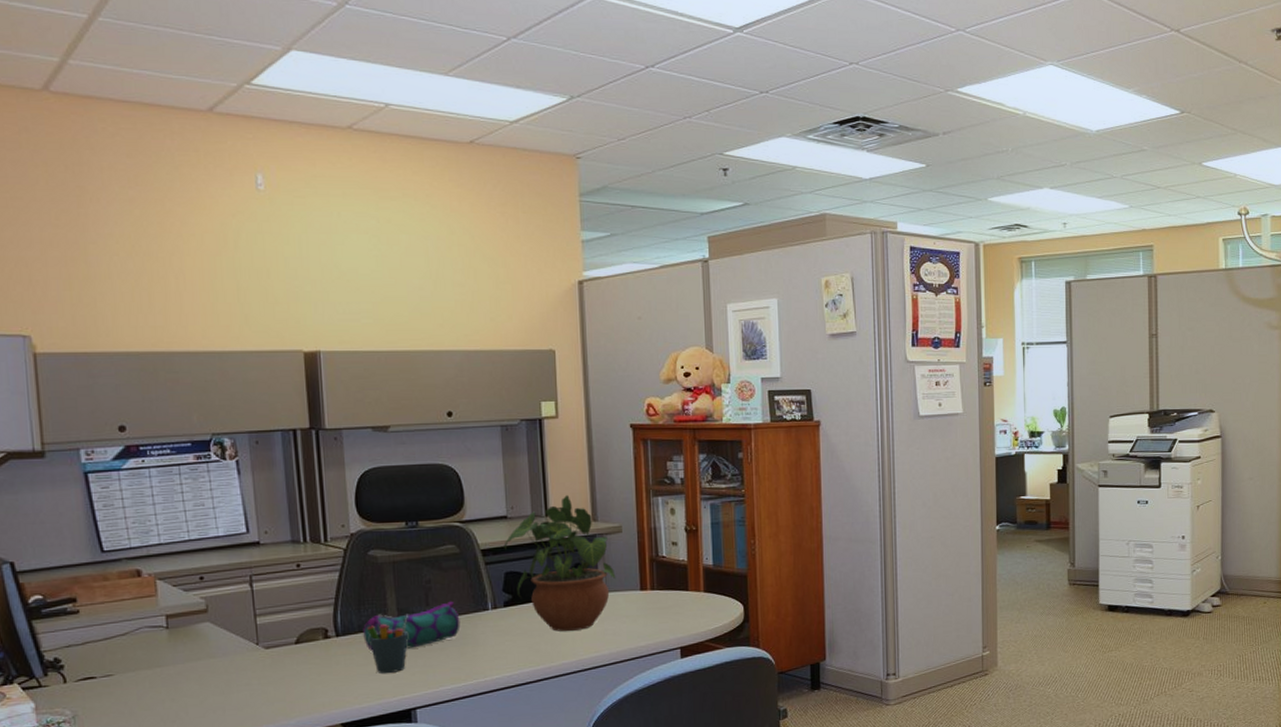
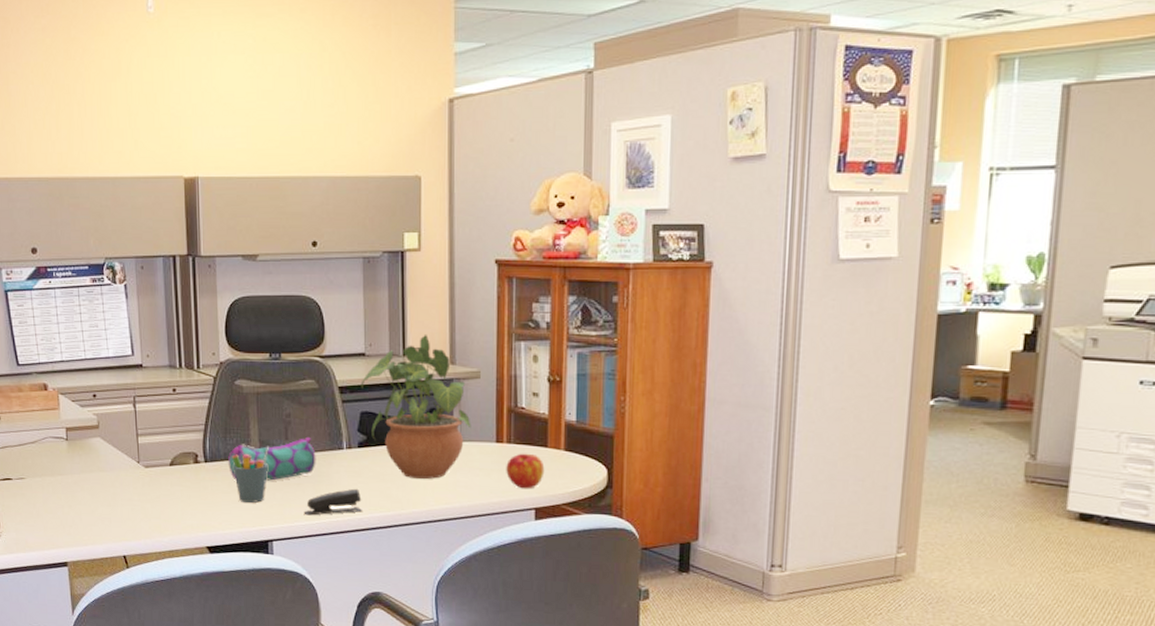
stapler: none [449,646,511,679] -> present [303,488,362,516]
apple: none [651,597,687,631] -> present [506,453,545,489]

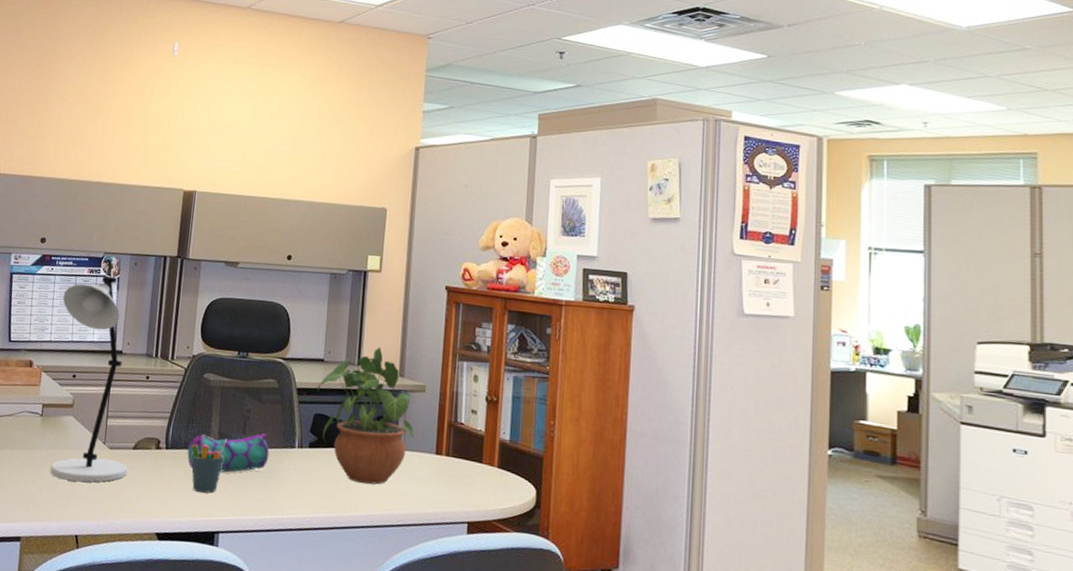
desk lamp: none [67,285,167,504] -> present [50,276,127,483]
stapler: present [303,488,362,516] -> none [251,487,308,511]
apple: present [506,453,545,489] -> none [443,466,479,503]

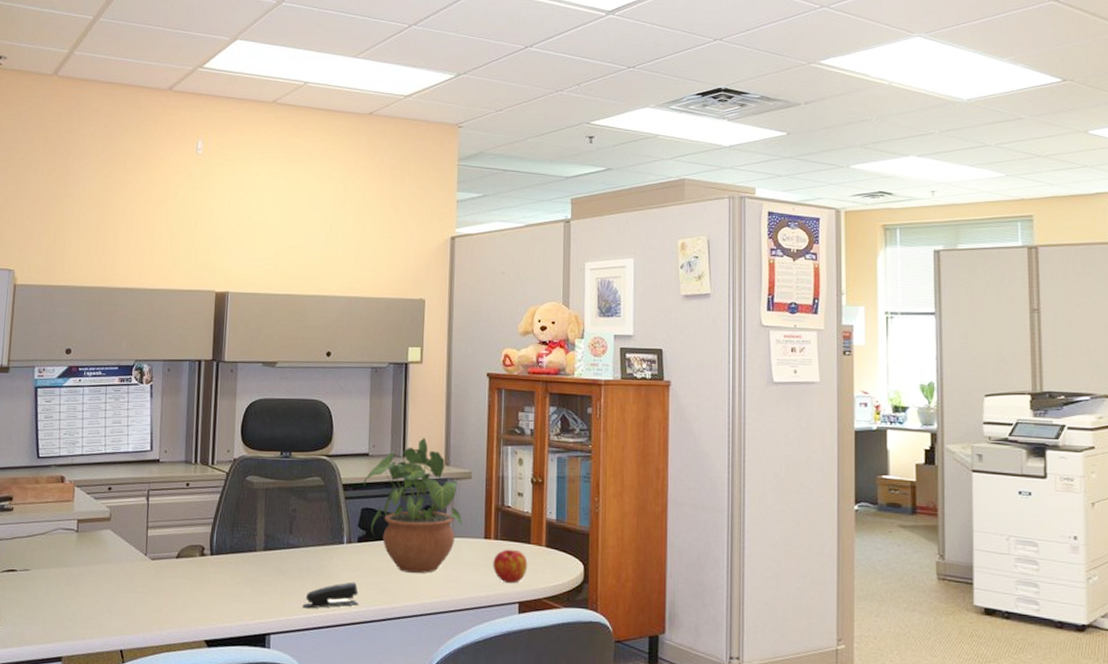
desk lamp: present [50,276,127,483] -> none [89,384,171,596]
pencil case: present [187,433,270,473] -> none [233,531,318,574]
pen holder: present [191,438,227,493] -> none [237,540,273,596]
stapler: none [251,487,308,511] -> present [302,582,359,609]
apple: none [443,466,479,503] -> present [493,549,528,584]

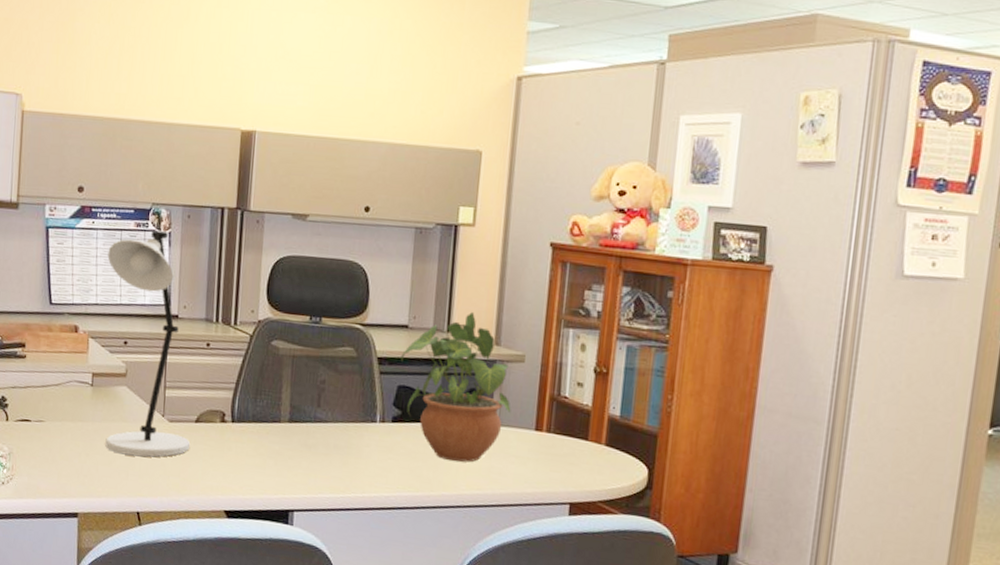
desk lamp: none [89,384,171,596] -> present [105,231,190,458]
stapler: present [302,582,359,609] -> none [328,464,391,490]
apple: present [493,549,528,584] -> none [543,443,584,483]

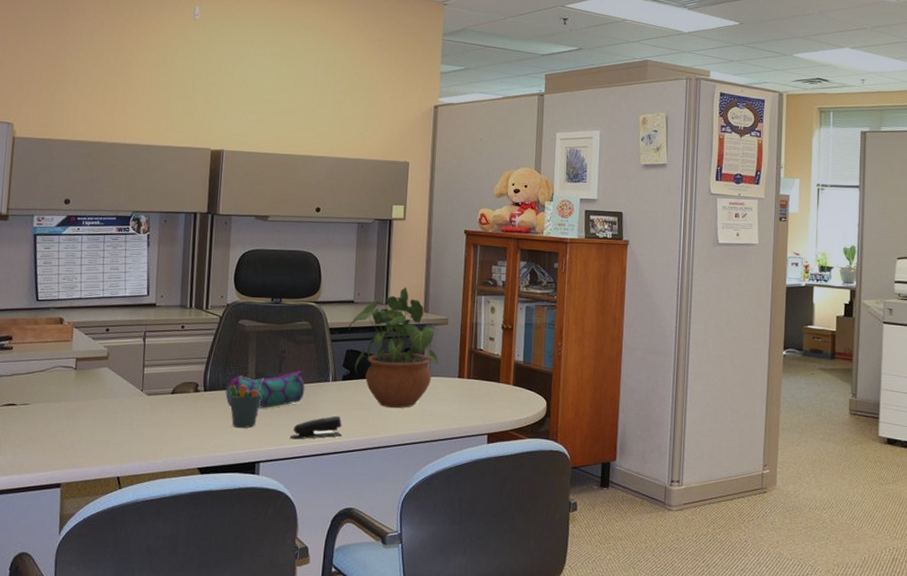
desk lamp: present [105,231,190,458] -> none [87,234,166,428]
pencil case: none [256,405,348,448] -> present [225,370,305,408]
pen holder: none [260,411,299,470] -> present [229,378,263,428]
stapler: none [328,464,391,490] -> present [290,415,342,440]

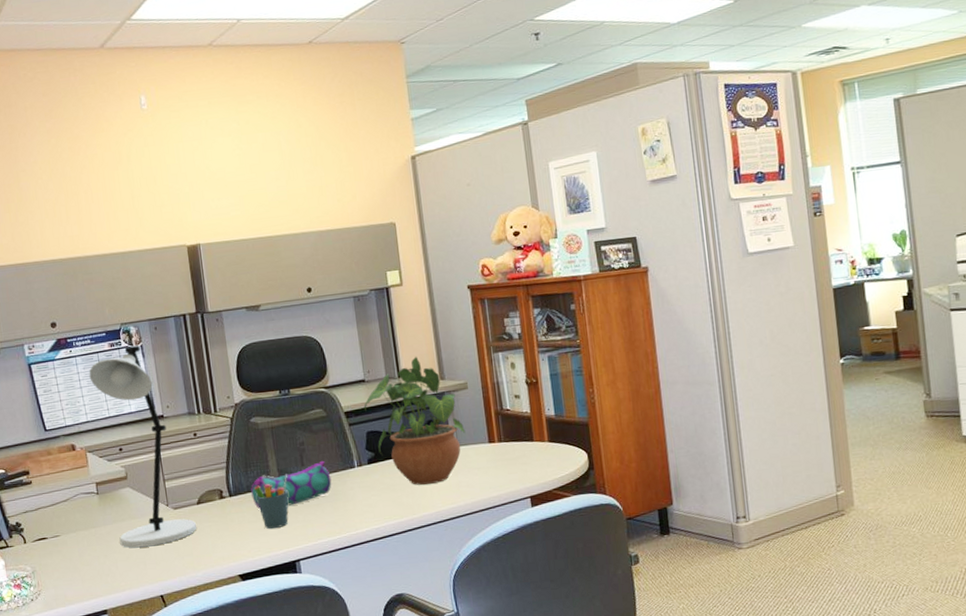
desk lamp: none [87,234,166,428] -> present [89,346,196,548]
stapler: present [290,415,342,440] -> none [325,501,378,532]

